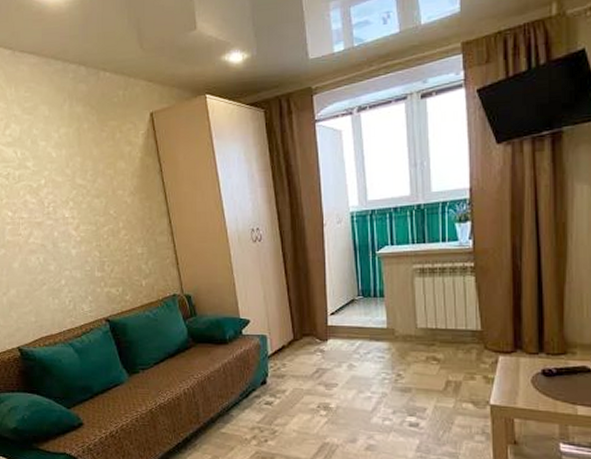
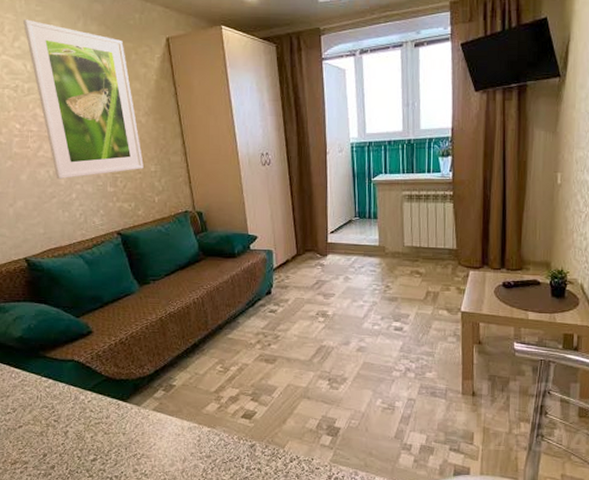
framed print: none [14,106,130,266] -> present [23,19,144,180]

